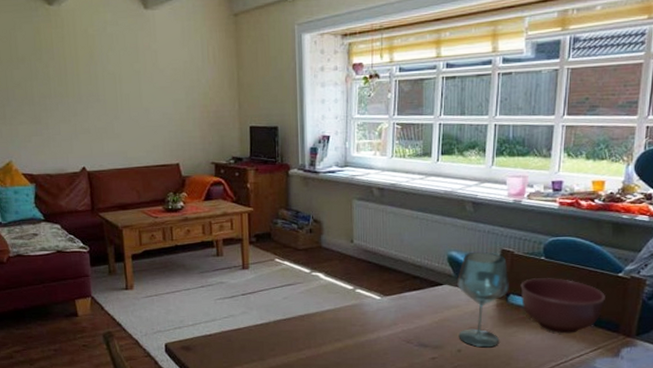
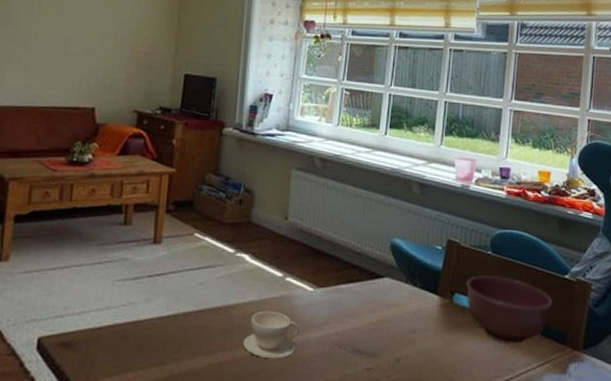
teacup: none [325,316,371,353] -> present [243,310,299,359]
wine glass: present [457,251,509,348] -> none [398,240,455,358]

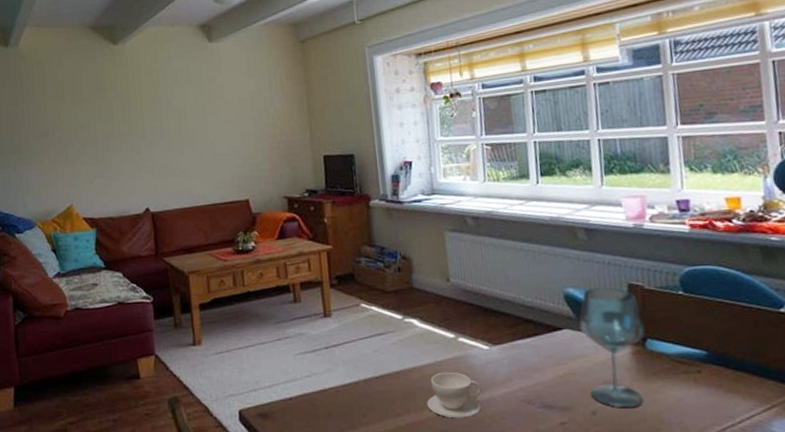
wine glass: none [398,240,455,358] -> present [579,287,645,408]
bowl: present [466,275,553,344] -> none [658,317,770,388]

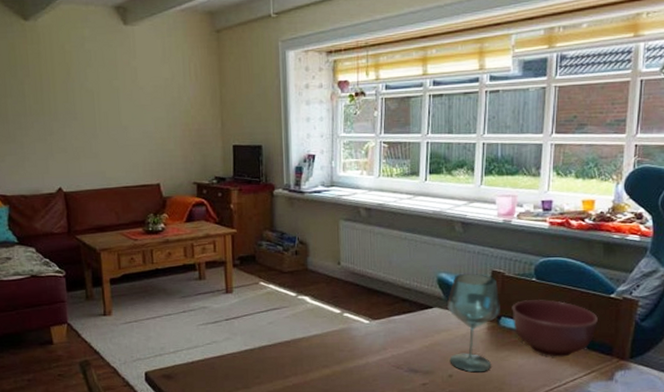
teacup: present [427,371,482,419] -> none [312,341,359,380]
bowl: none [658,317,770,388] -> present [512,299,599,357]

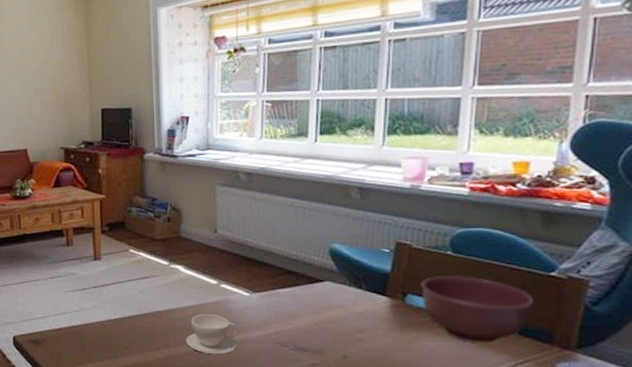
teacup: none [312,341,359,380] -> present [186,313,238,355]
wine glass: present [447,273,500,373] -> none [341,244,406,355]

